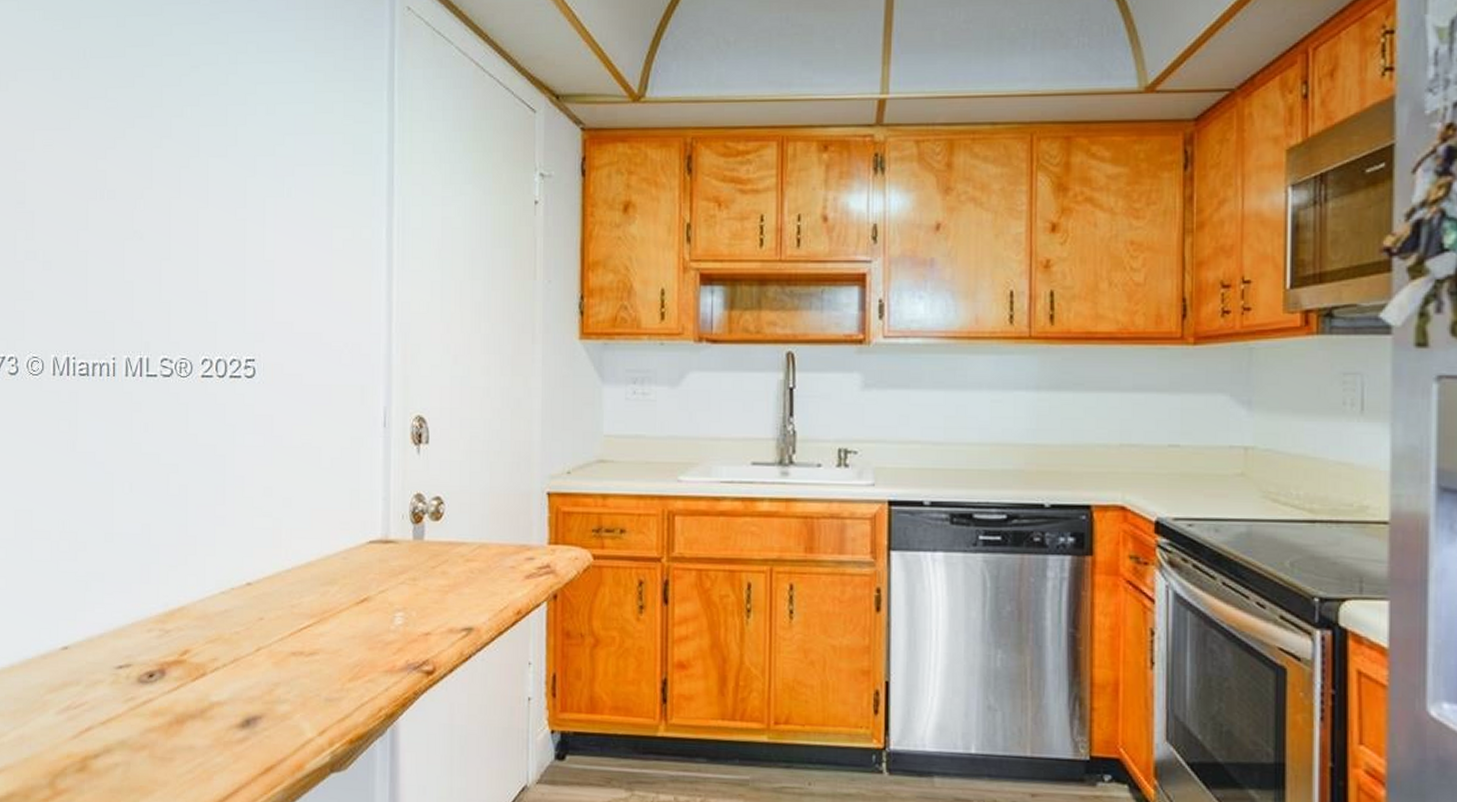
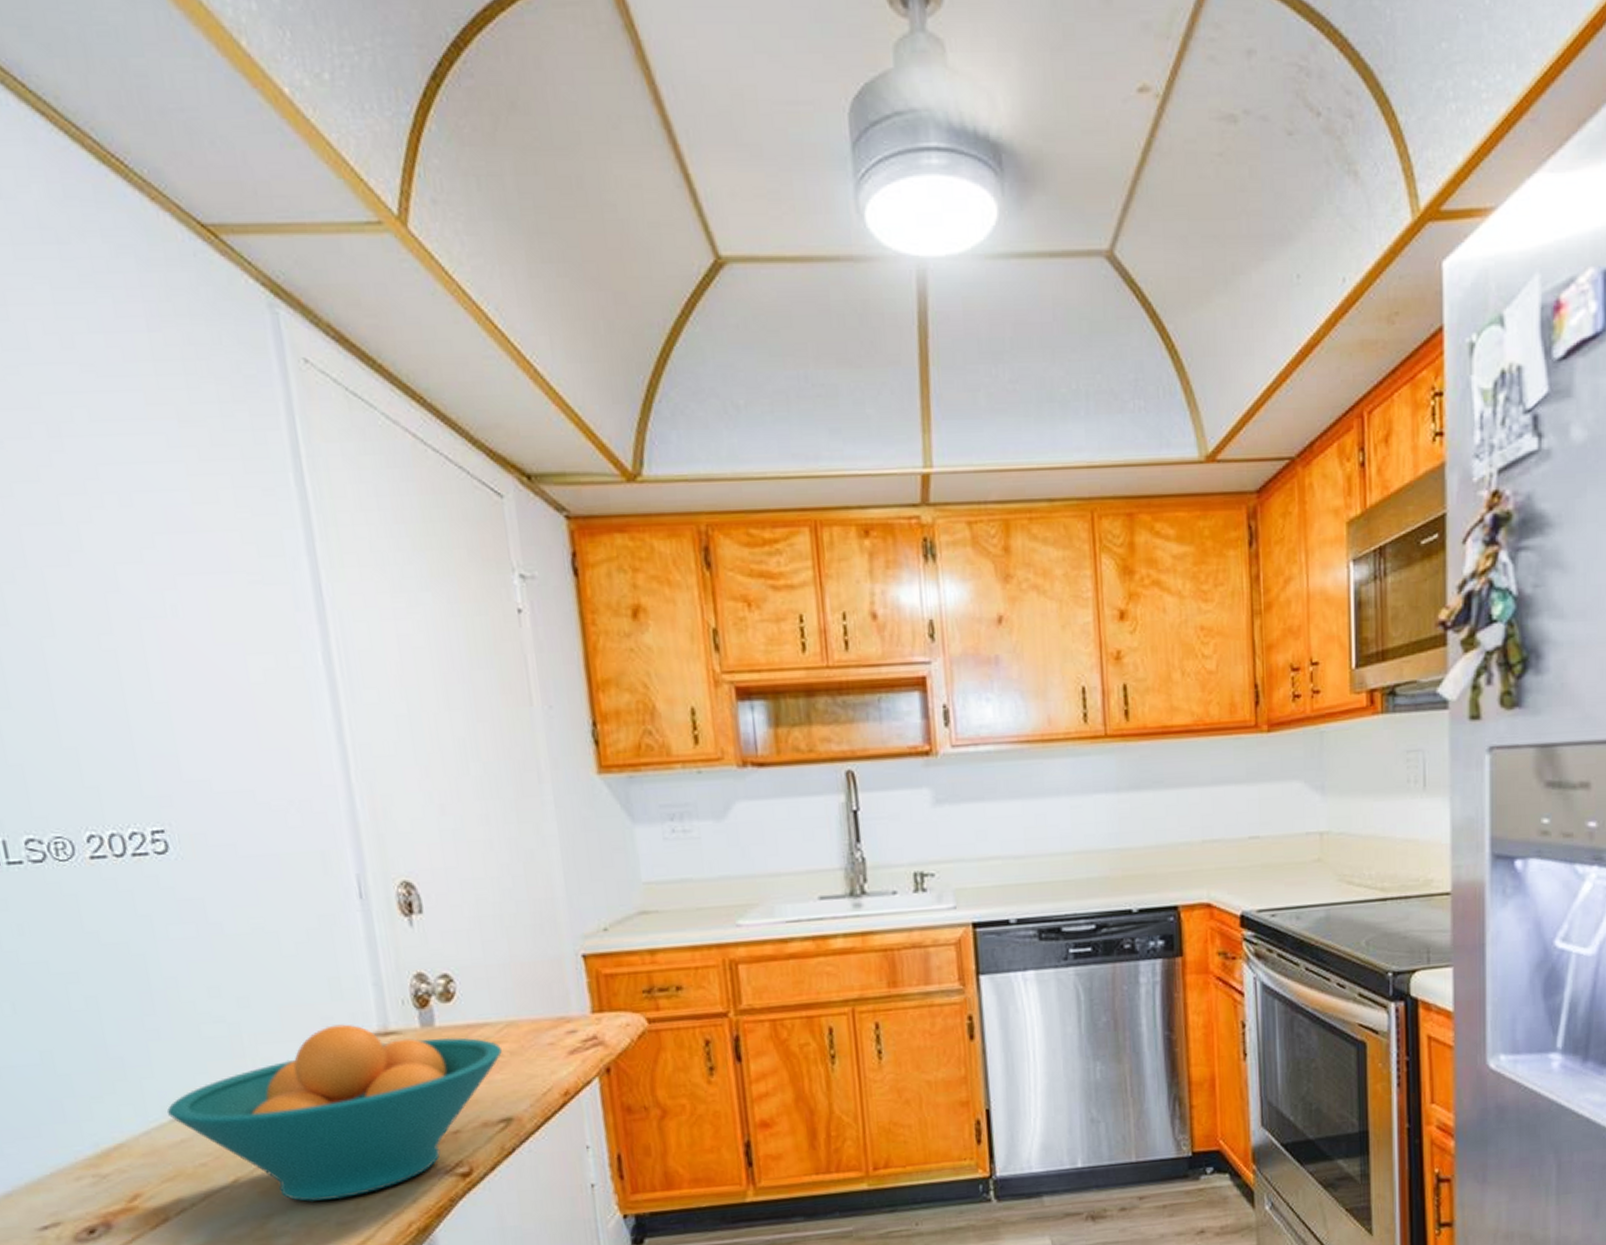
fruit bowl: none [219,529,472,678] -> present [166,1024,502,1202]

